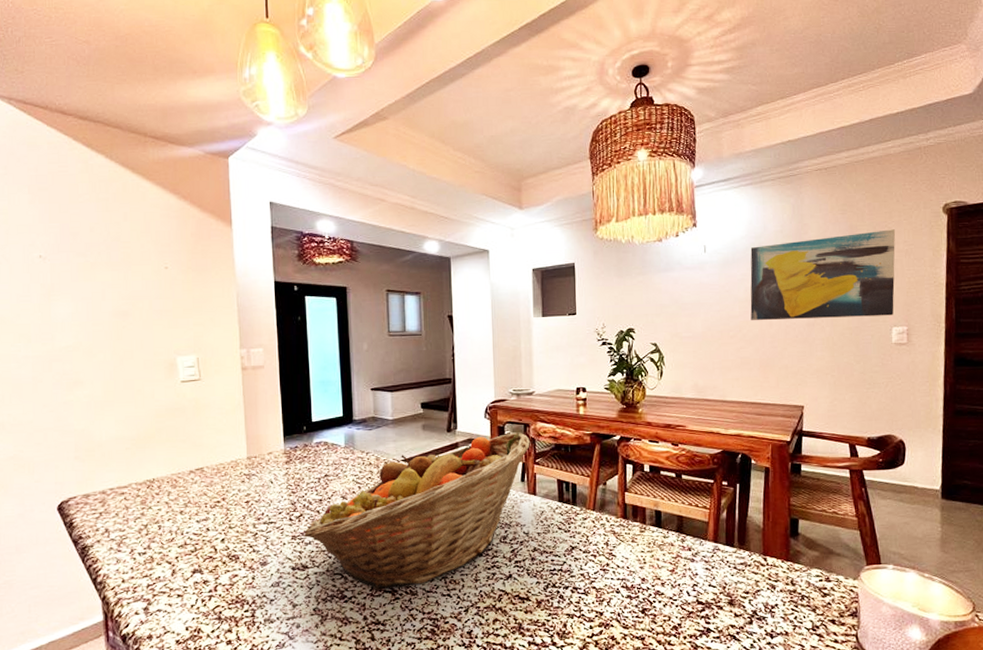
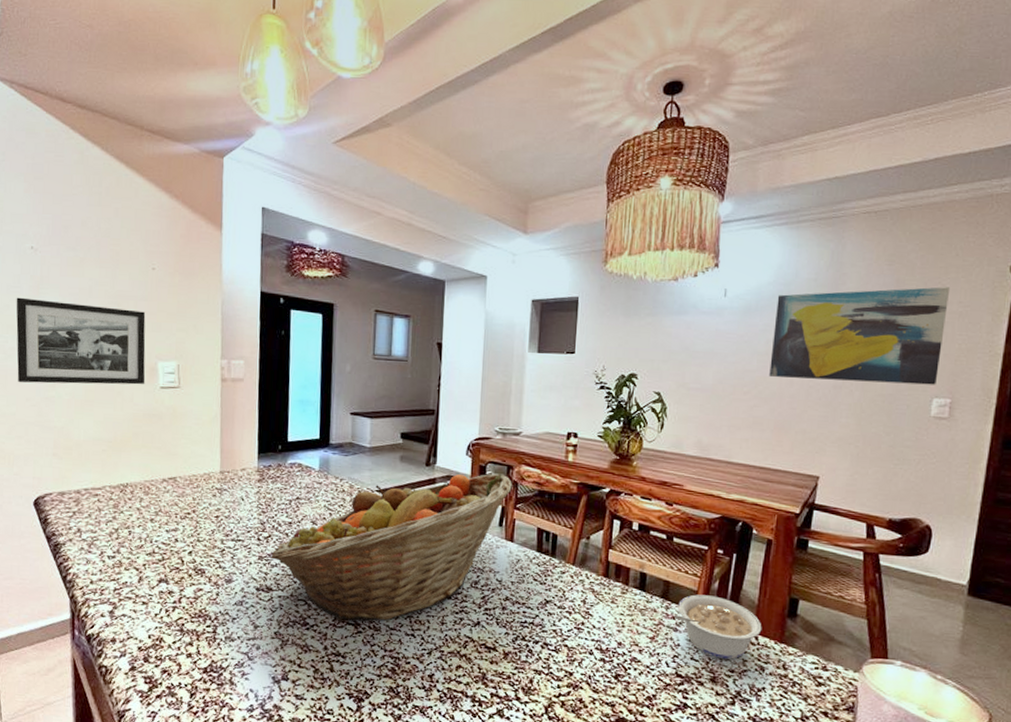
picture frame: none [27,306,165,390] -> present [16,297,146,385]
legume: none [689,524,769,582] -> present [673,594,762,659]

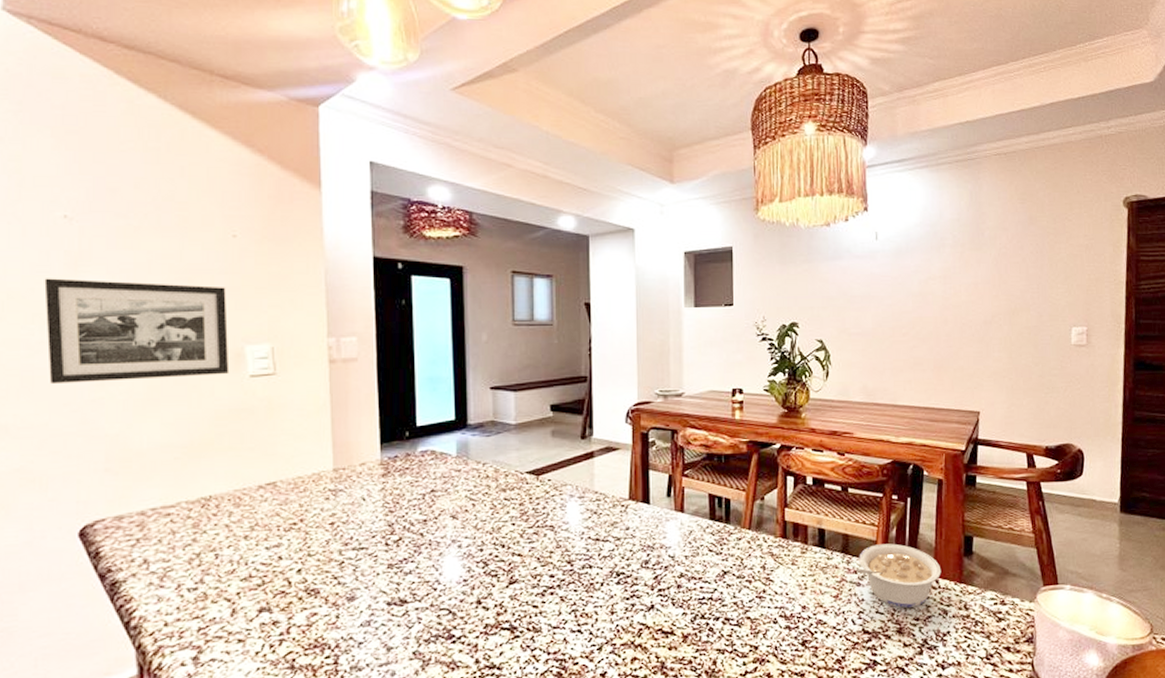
fruit basket: present [270,473,512,623] -> none [402,439,678,629]
wall art: present [769,287,951,385] -> none [924,222,1076,316]

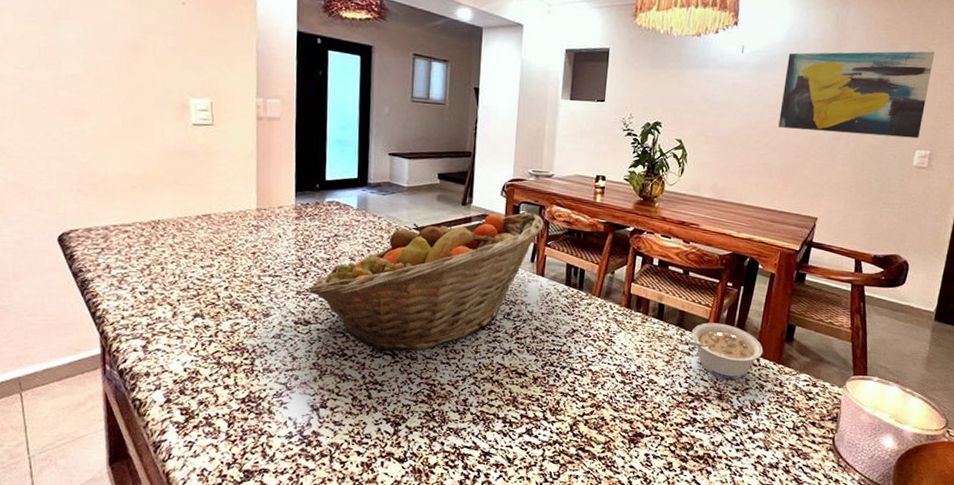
picture frame: present [44,278,230,385] -> none [32,27,177,121]
fruit basket: none [402,439,678,629] -> present [308,213,544,353]
wall art: none [924,222,1076,316] -> present [778,51,936,139]

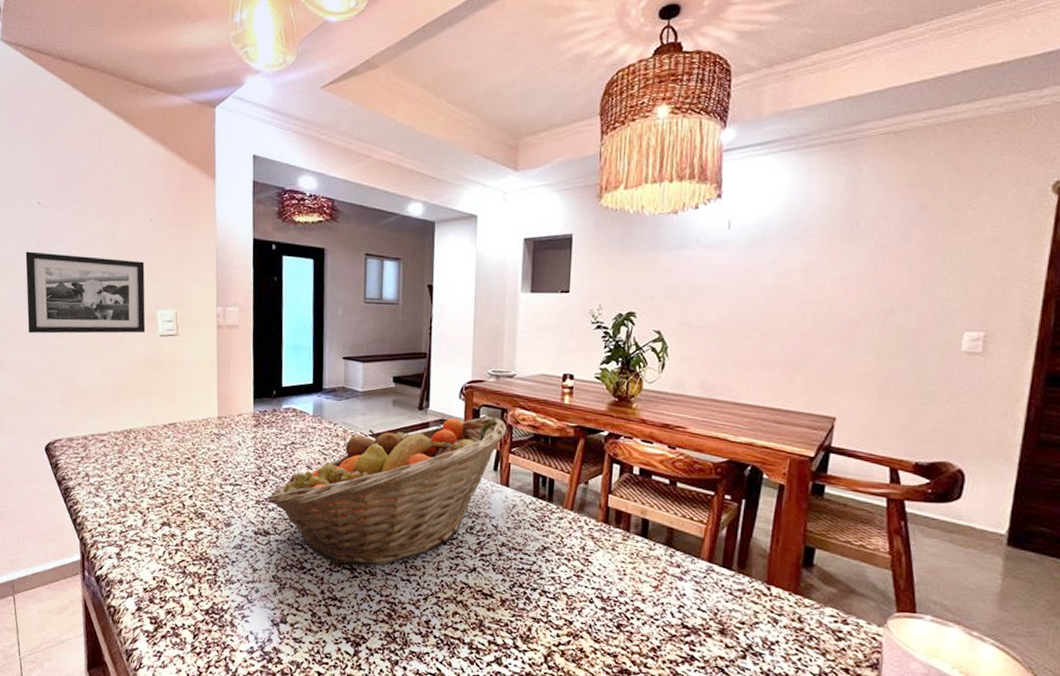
picture frame: none [32,27,177,121] -> present [25,251,146,334]
legume: present [687,322,763,379] -> none [678,542,775,611]
wall art: present [778,51,936,139] -> none [779,210,983,318]

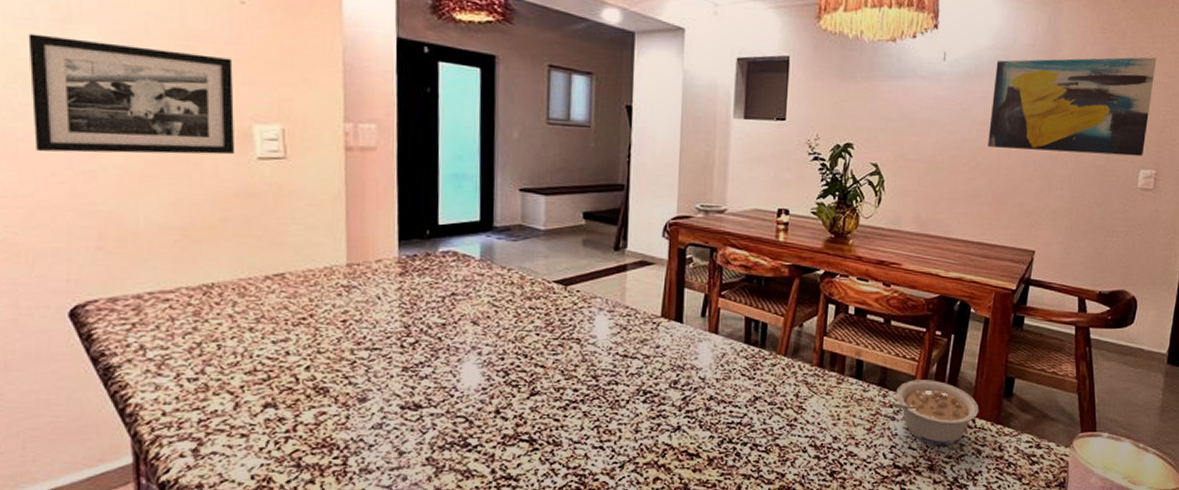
fruit basket: present [266,417,507,567] -> none [417,257,716,440]
legume: none [678,542,775,611] -> present [891,380,979,445]
wall art: none [779,210,983,318] -> present [988,57,1157,157]

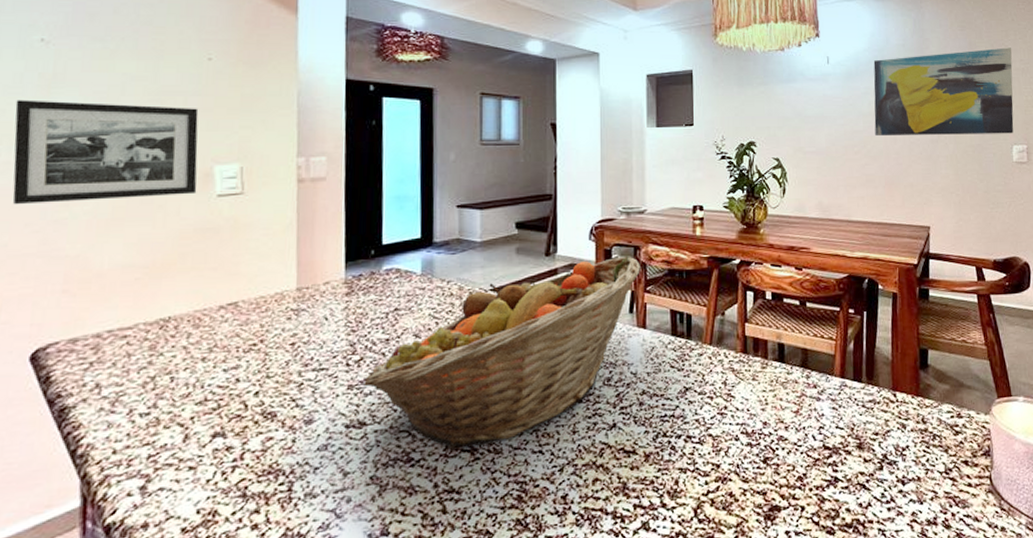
fruit basket: none [417,257,716,440] -> present [362,256,640,451]
legume: present [891,380,979,445] -> none [815,357,899,423]

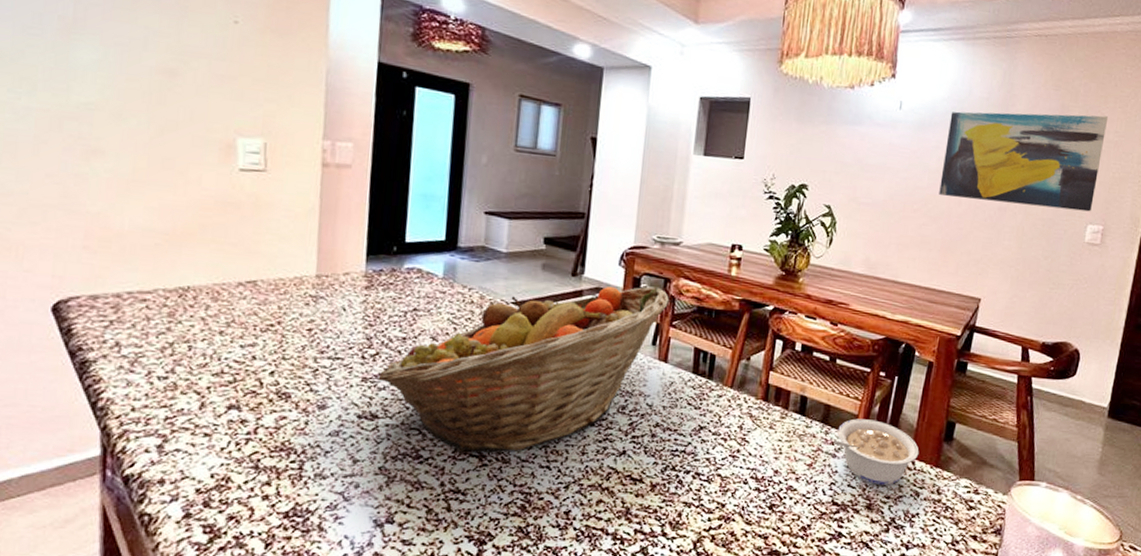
picture frame: present [12,100,199,205] -> none [33,42,223,165]
legume: none [815,357,899,423] -> present [833,418,919,485]

